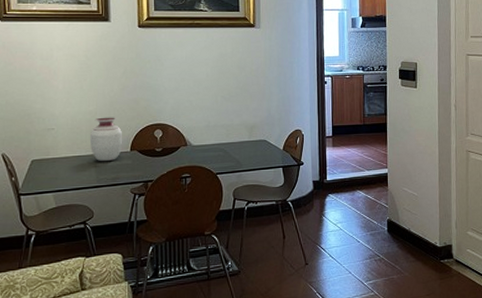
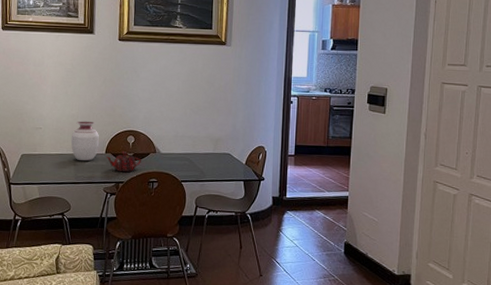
teapot: none [132,147,172,170] -> present [106,151,142,173]

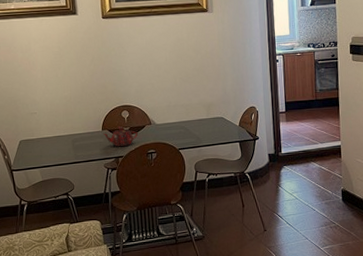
vase: present [71,121,100,161] -> none [66,101,95,141]

